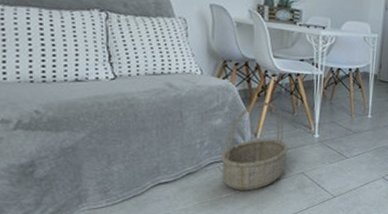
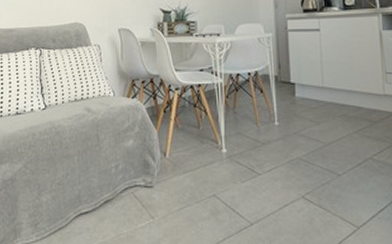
basket: present [220,102,288,191] -> none [134,118,197,220]

